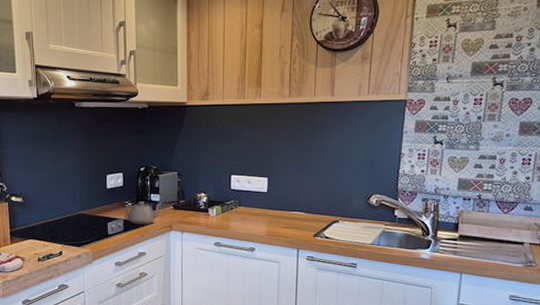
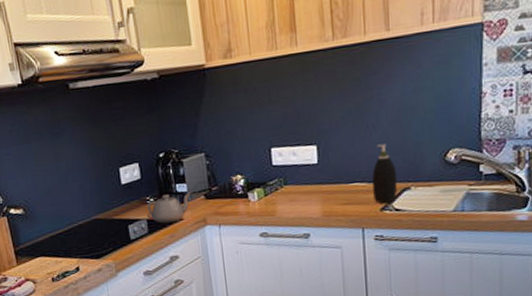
soap dispenser: none [309,183,329,230] -> present [372,143,398,203]

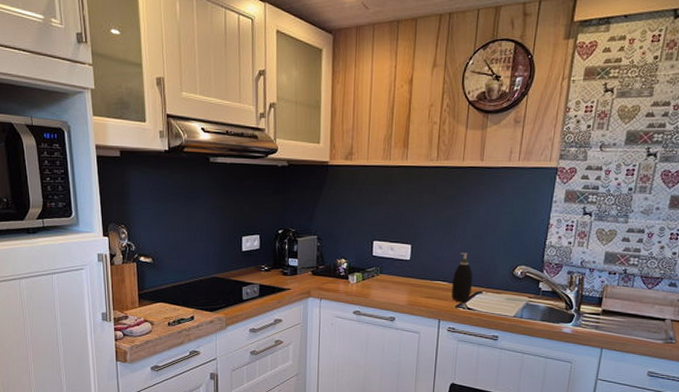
teapot: present [147,192,191,224] -> none [260,265,301,291]

